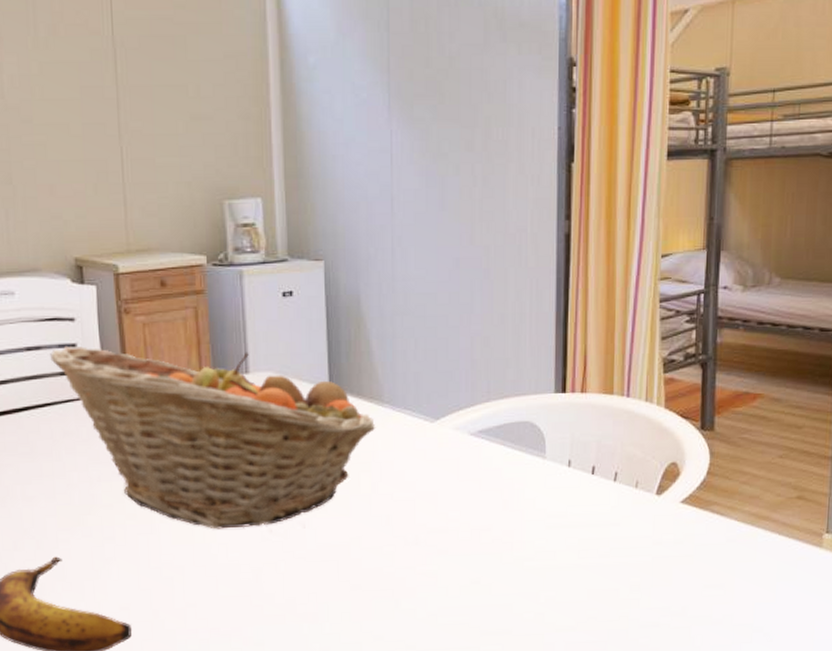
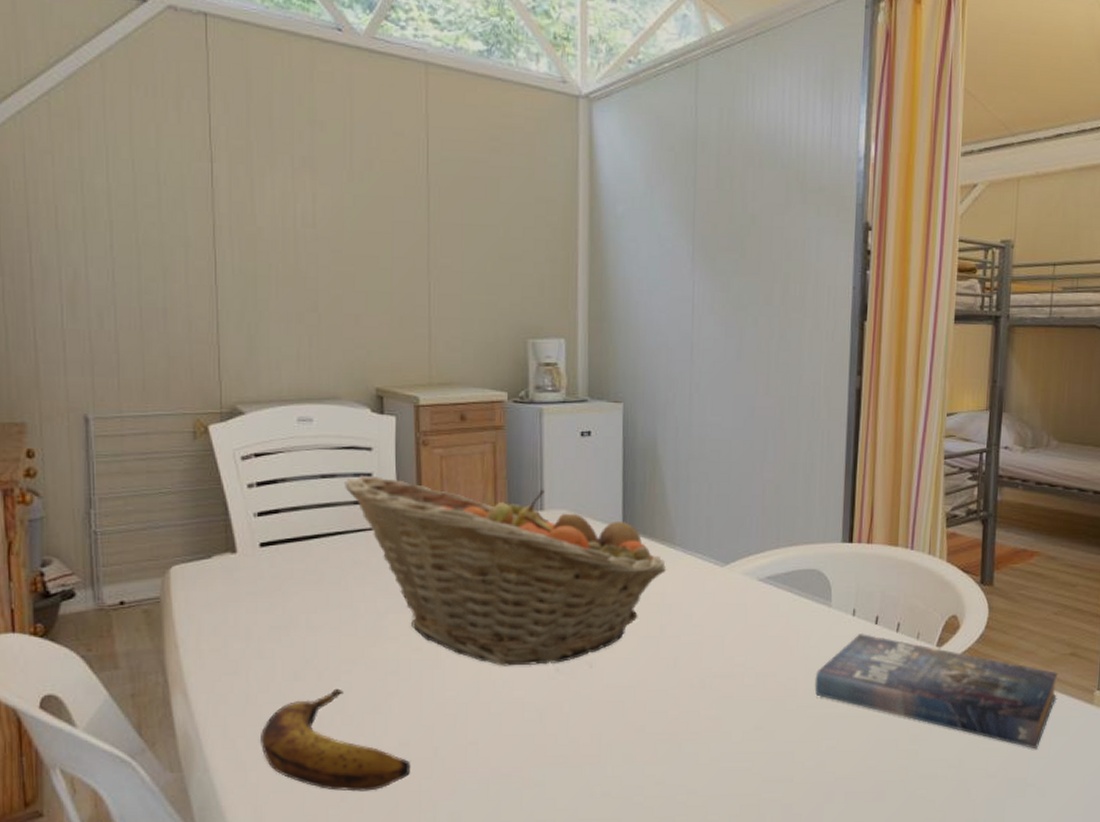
book: none [531,483,785,595] -> present [814,632,1058,750]

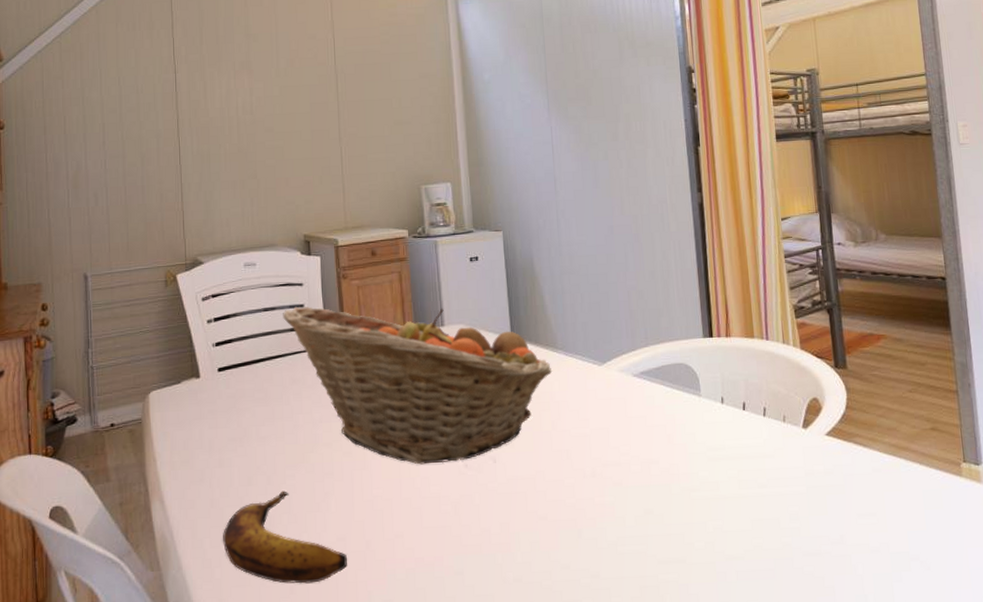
book: present [814,632,1058,750] -> none [694,418,925,523]

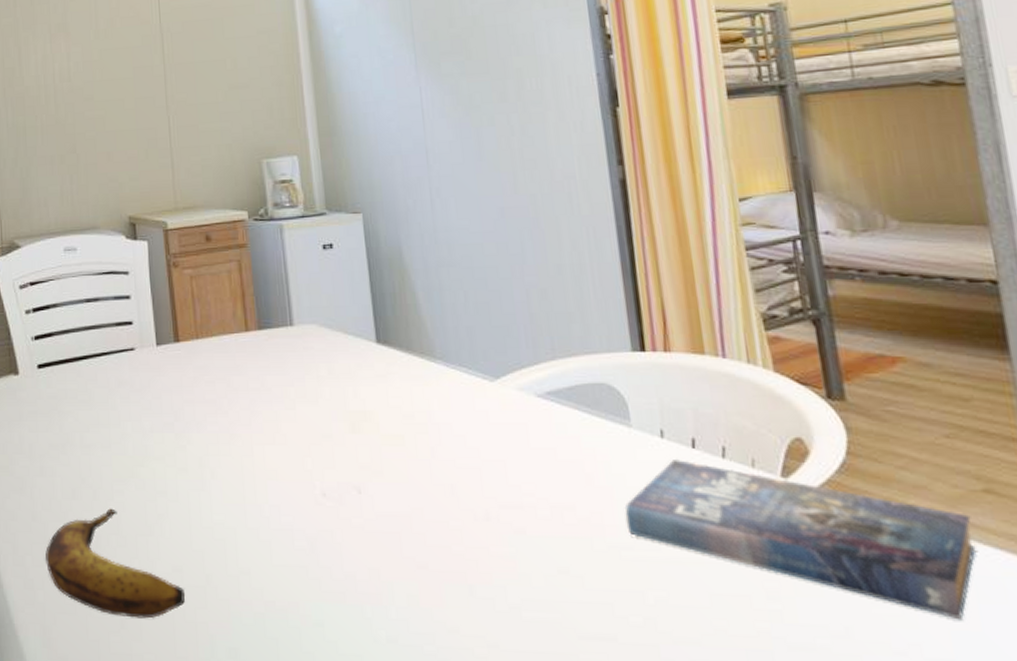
fruit basket: present [283,306,553,465] -> none [107,298,430,490]
book: none [694,418,925,523] -> present [624,458,976,621]

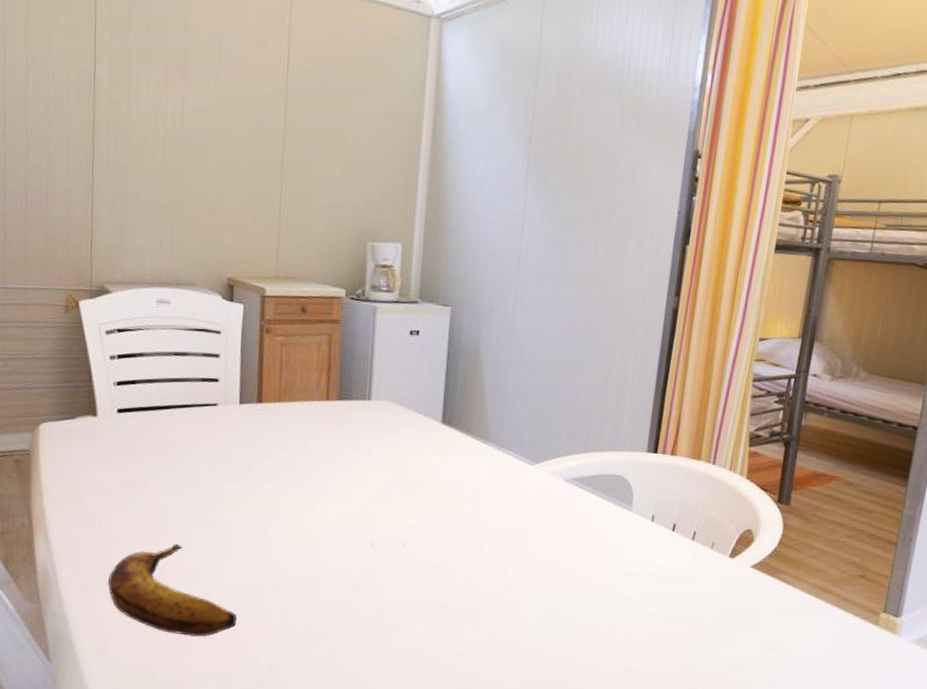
book: present [624,458,976,621] -> none [609,537,846,662]

